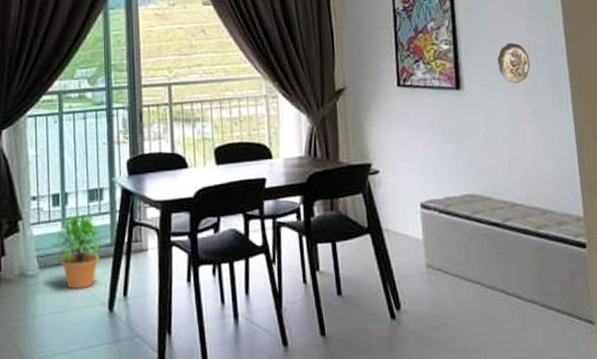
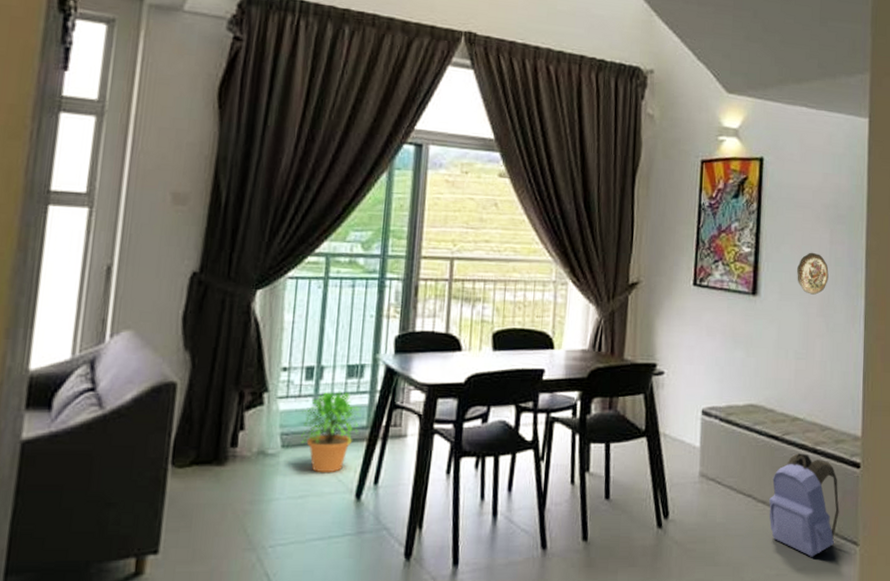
backpack: none [498,238,571,338] -> present [769,453,839,557]

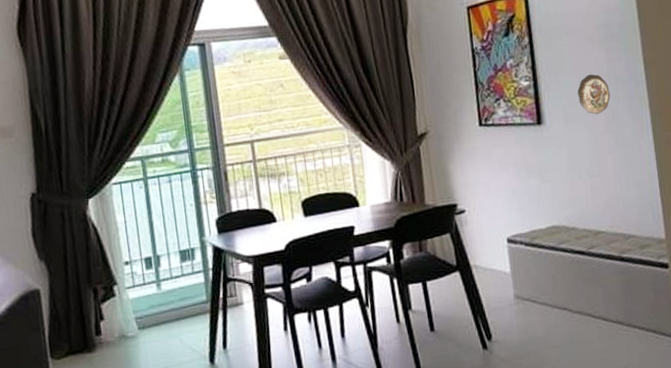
potted plant: present [301,391,362,473] -> none [149,274,200,346]
backpack: present [769,453,839,557] -> none [584,263,655,355]

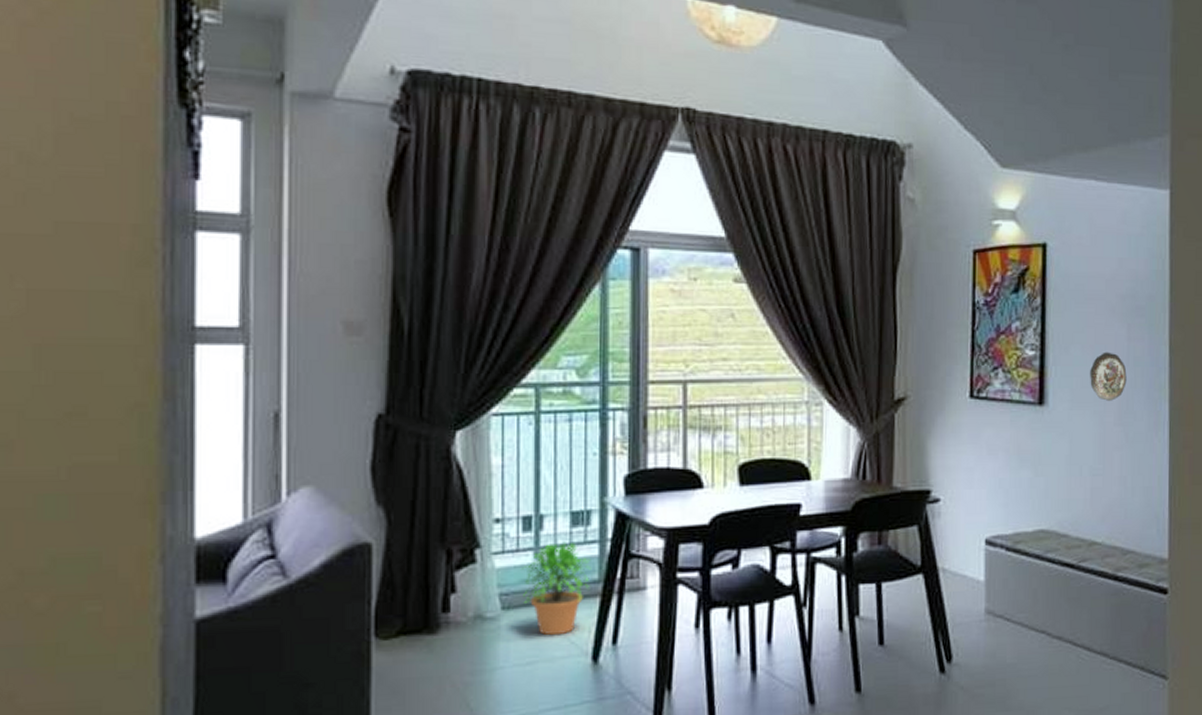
potted plant: none [149,274,200,346] -> present [522,542,591,636]

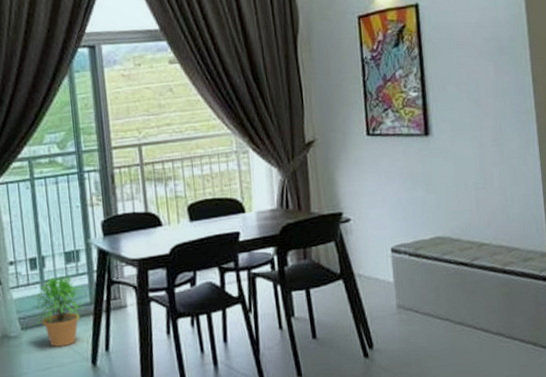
decorative plate: present [1090,352,1127,401] -> none [465,86,498,127]

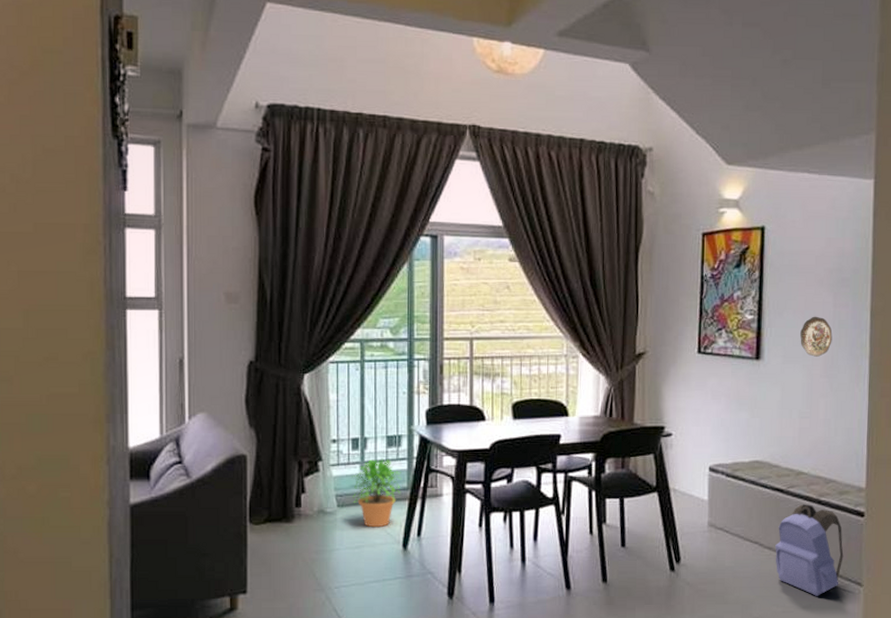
decorative plate: none [465,86,498,127] -> present [800,316,833,357]
backpack: none [466,275,535,367] -> present [775,504,844,596]

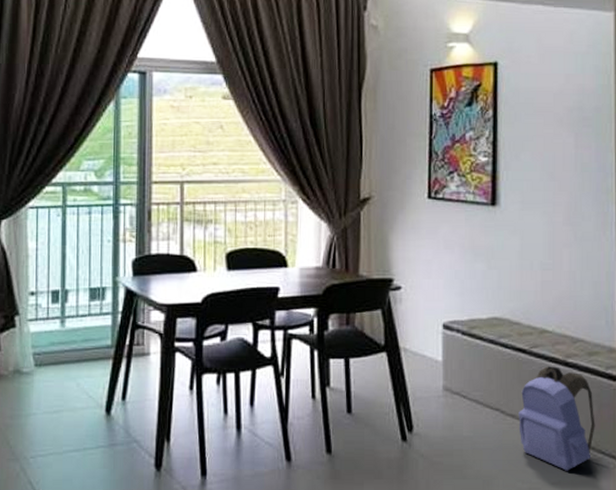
potted plant: present [352,458,402,528] -> none [51,313,105,390]
decorative plate: present [800,316,833,357] -> none [539,158,575,203]

